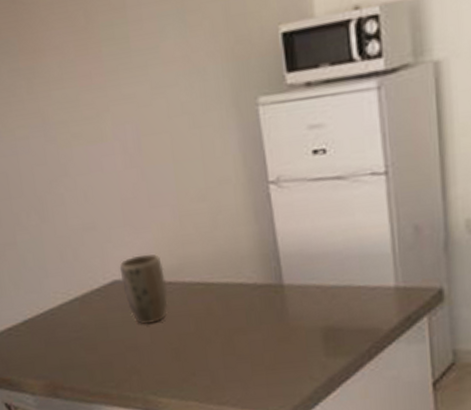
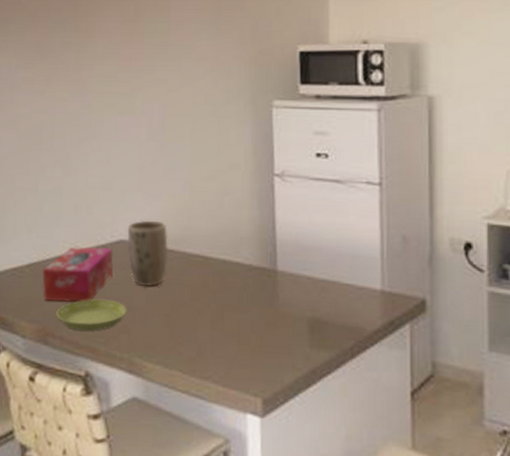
tissue box: none [39,290,114,355] -> present [42,246,114,303]
saucer: none [61,343,133,379] -> present [56,299,127,332]

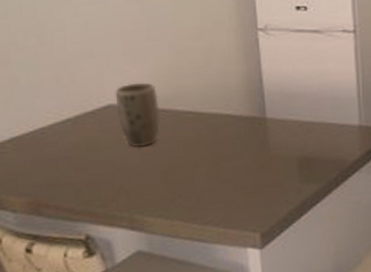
tissue box: present [42,246,114,303] -> none [27,113,105,173]
saucer: present [56,299,127,332] -> none [47,164,123,198]

